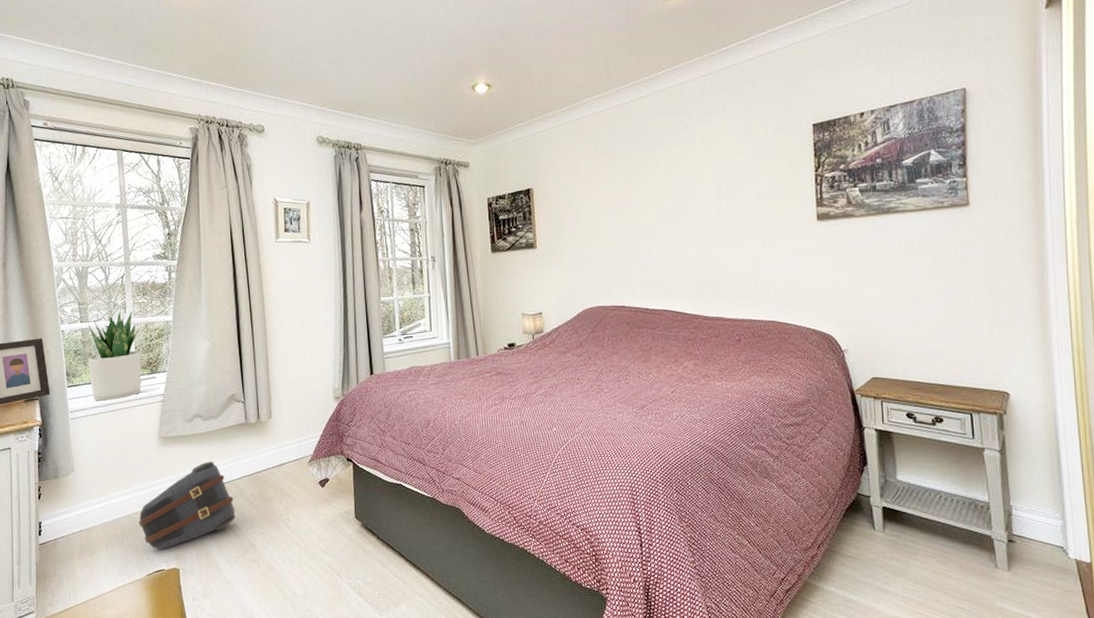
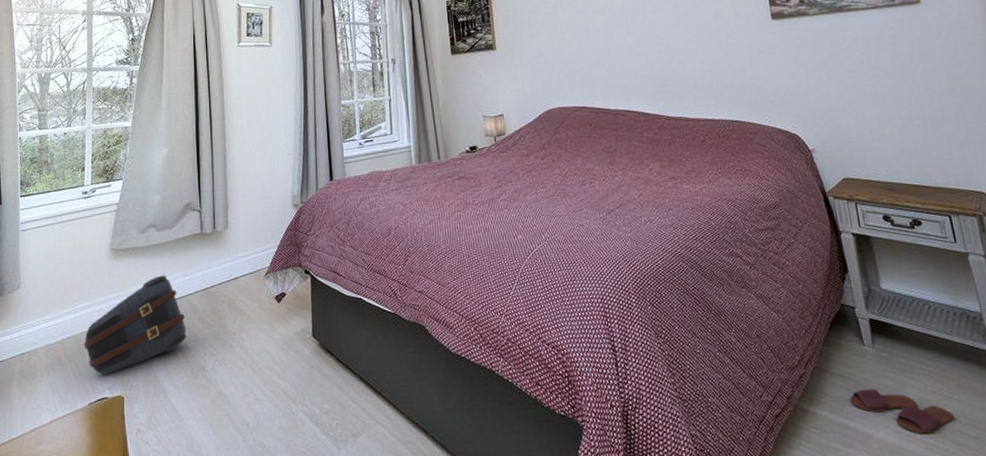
planter: present [88,310,142,401] -> none [44,116,98,211]
slippers: none [856,568,951,607] -> present [850,388,954,434]

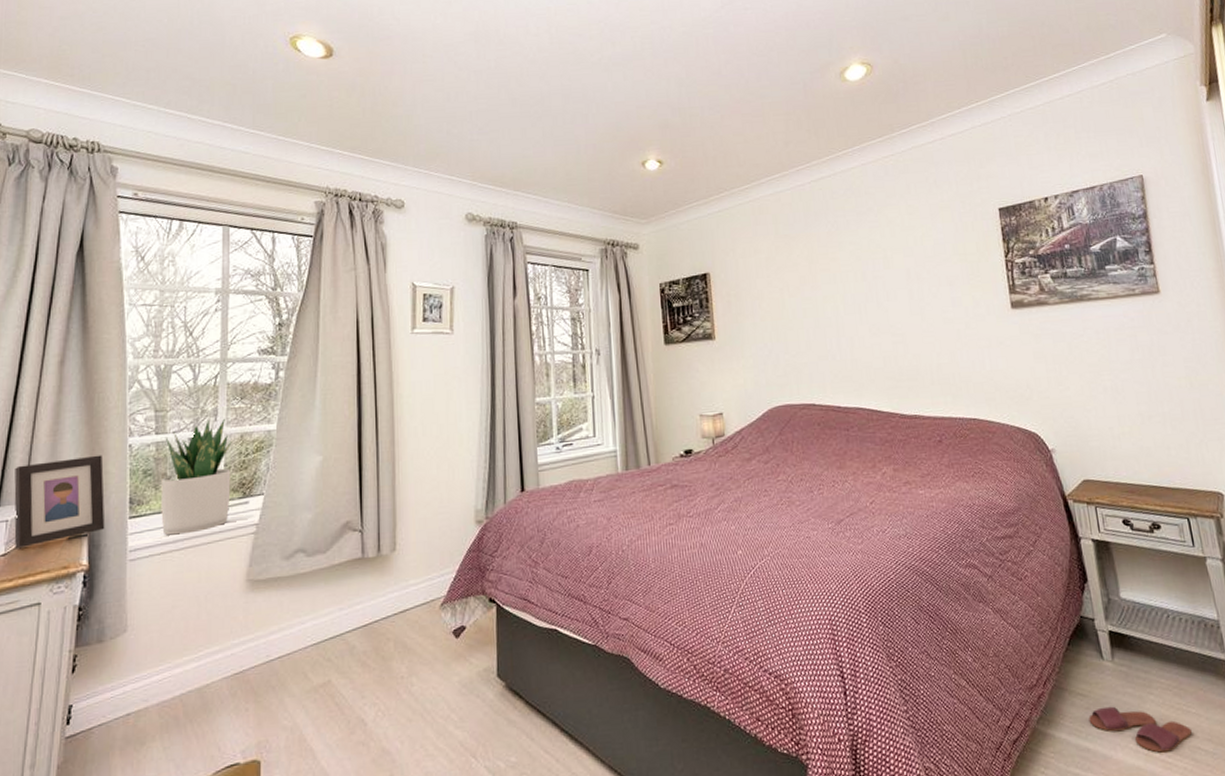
planter: none [44,116,98,211] -> present [161,418,234,536]
backpack: present [84,275,187,375] -> none [210,610,342,736]

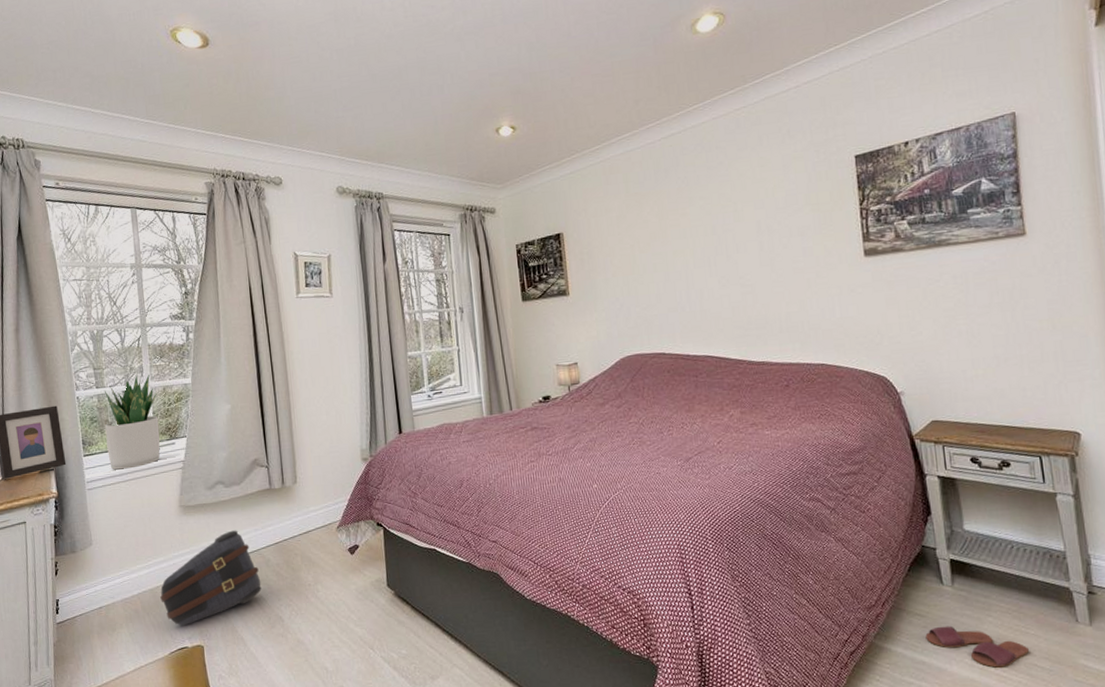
backpack: none [210,610,342,736] -> present [160,530,262,626]

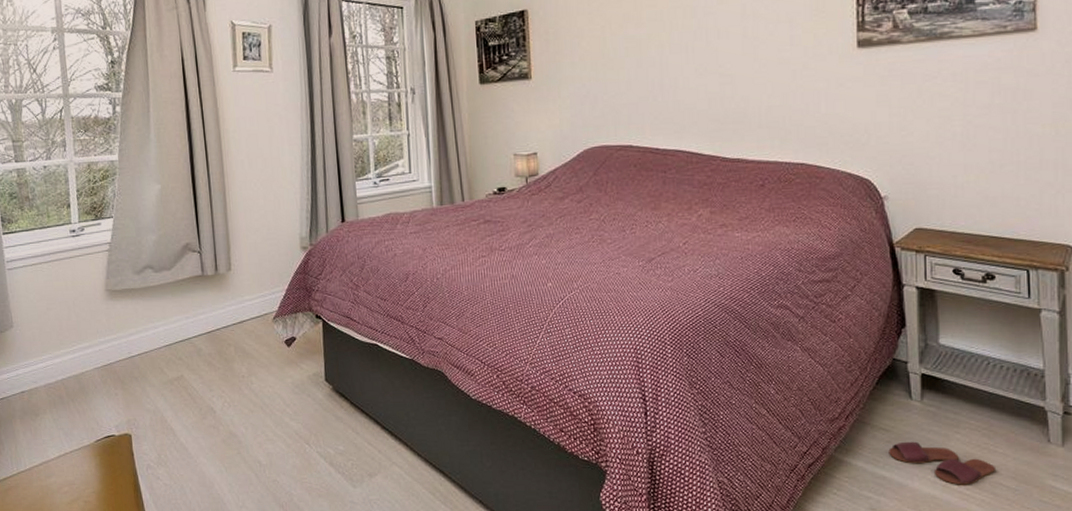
planter: present [104,374,161,470] -> none [23,149,85,250]
backpack: present [160,530,262,626] -> none [85,317,193,414]

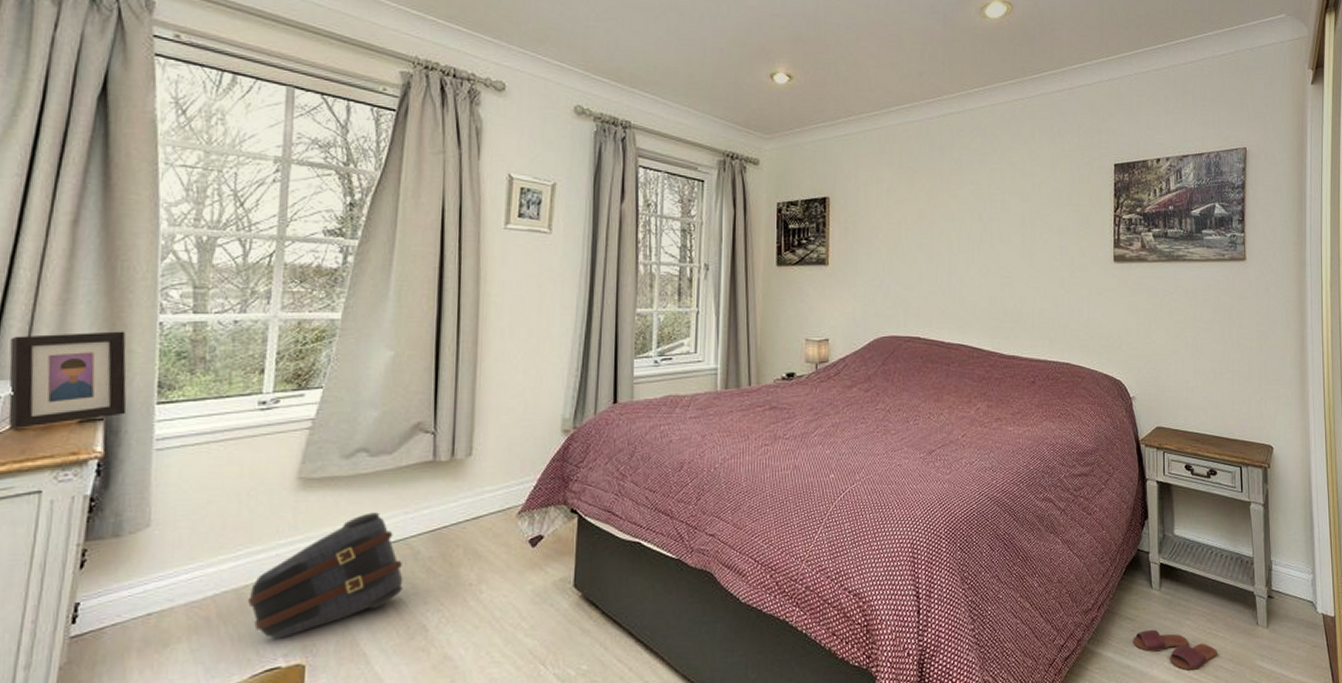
backpack: none [85,317,193,414] -> present [248,512,403,639]

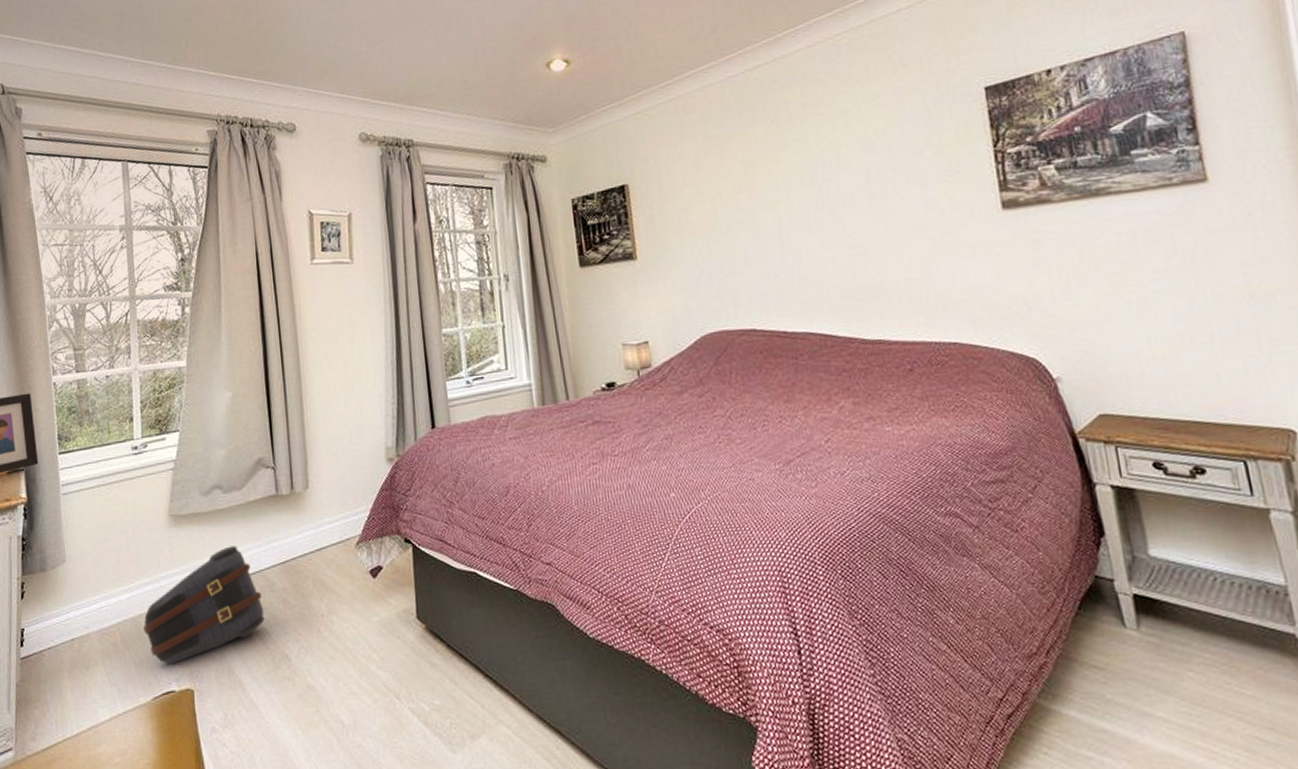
slippers: present [1133,629,1217,670] -> none [1106,682,1246,740]

